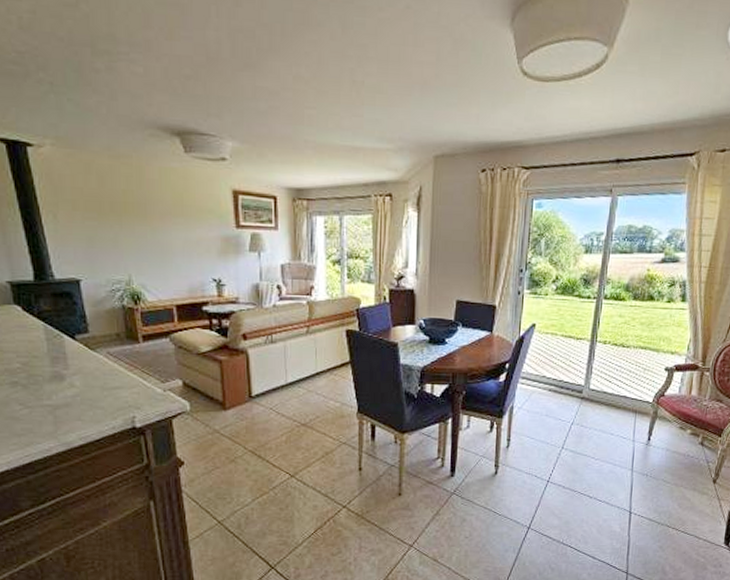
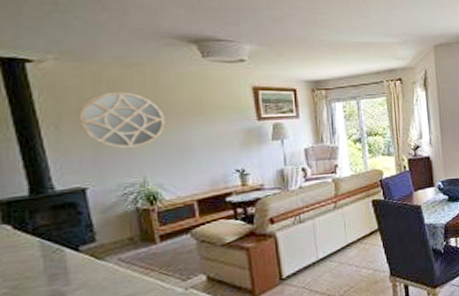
home mirror: none [73,183,149,245] -> present [79,91,165,149]

